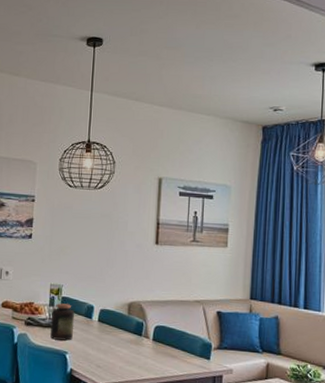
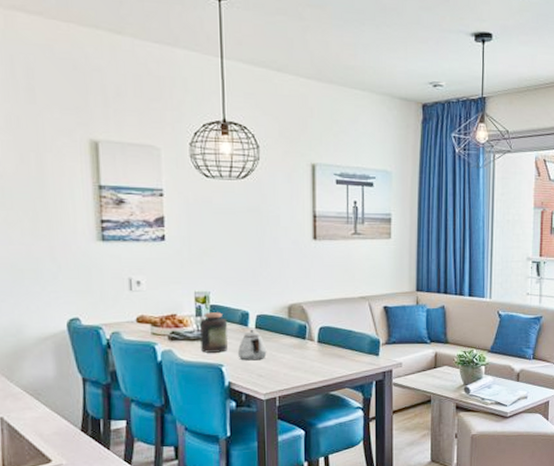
teapot: none [80,323,106,352] -> present [237,330,267,361]

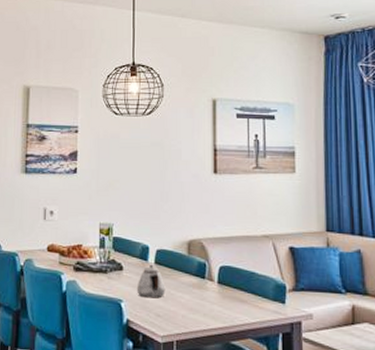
jar: present [200,312,228,353] -> none [102,244,128,287]

